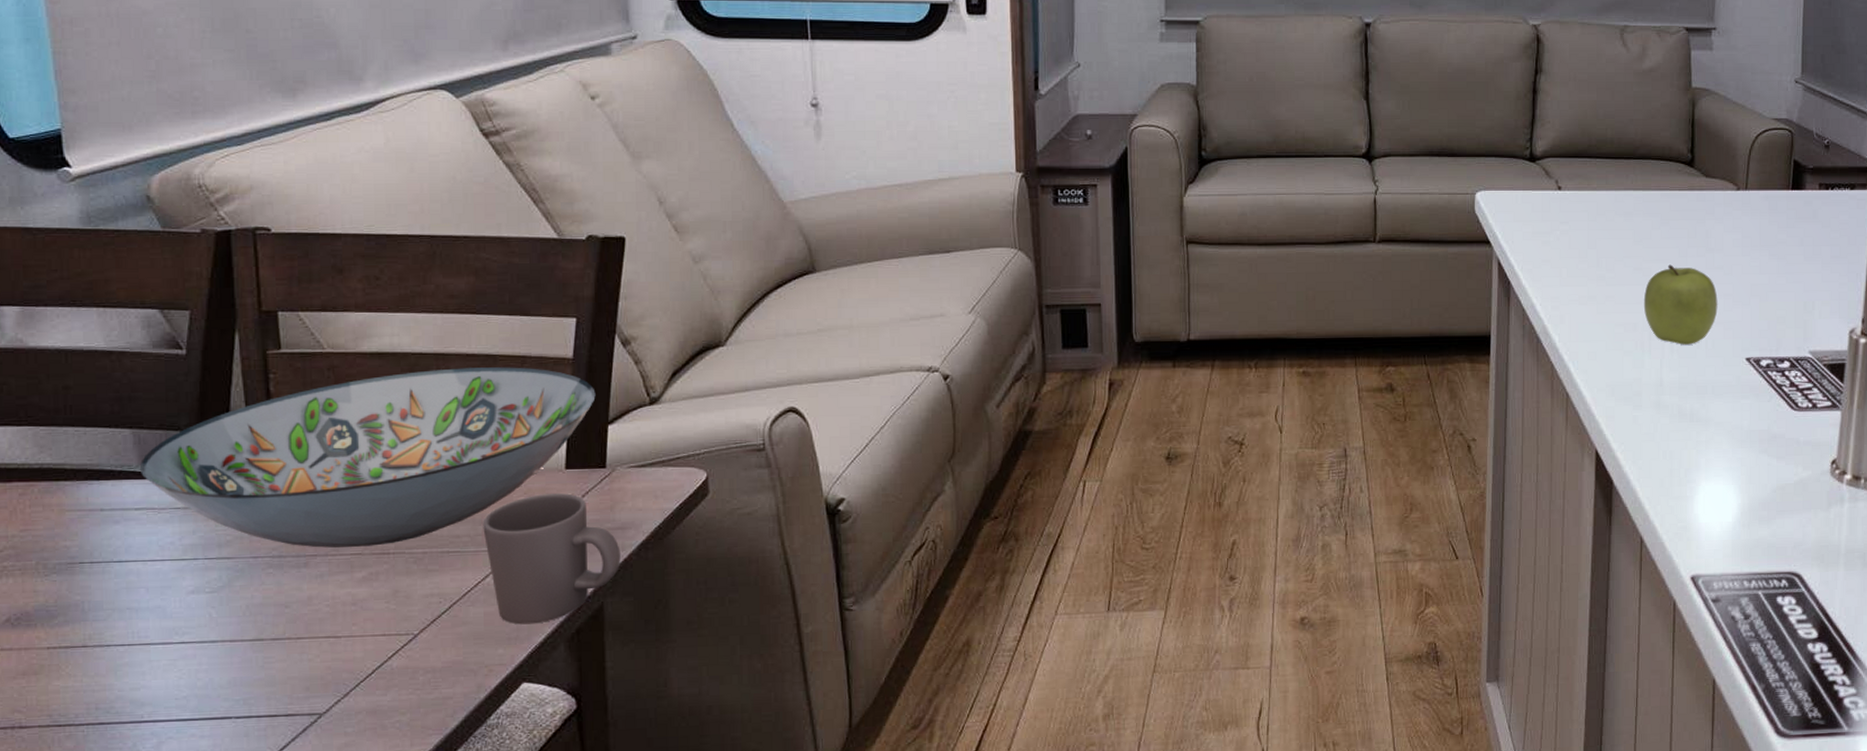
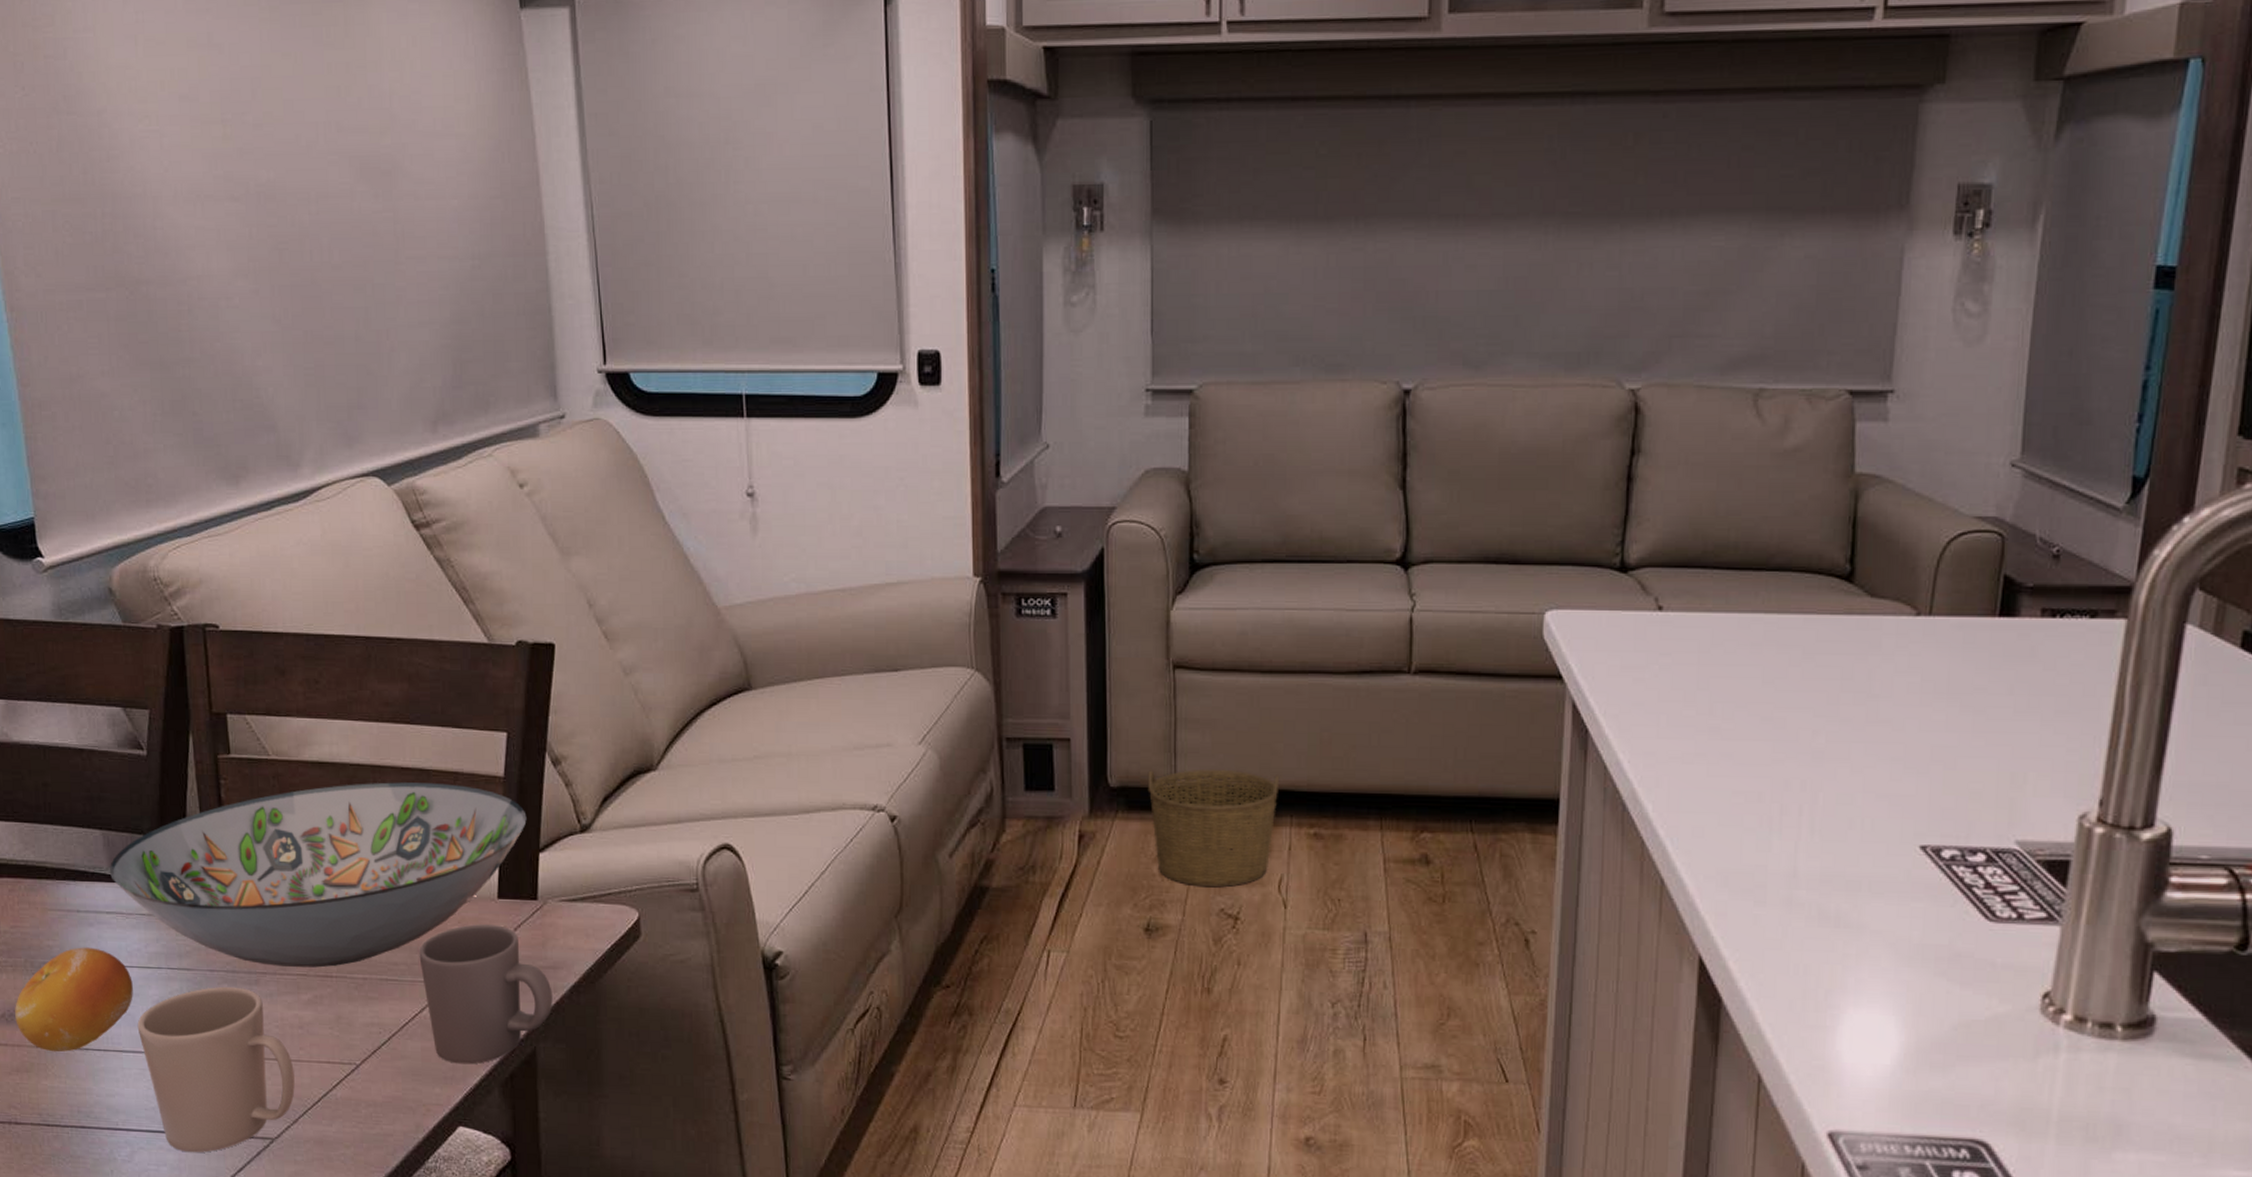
fruit: none [23,544,164,652] -> present [15,947,133,1053]
mug: none [168,571,346,737] -> present [137,986,295,1153]
basket: none [1166,323,1275,420] -> present [1147,769,1280,888]
fruit: present [1643,264,1718,345] -> none [1773,714,1882,824]

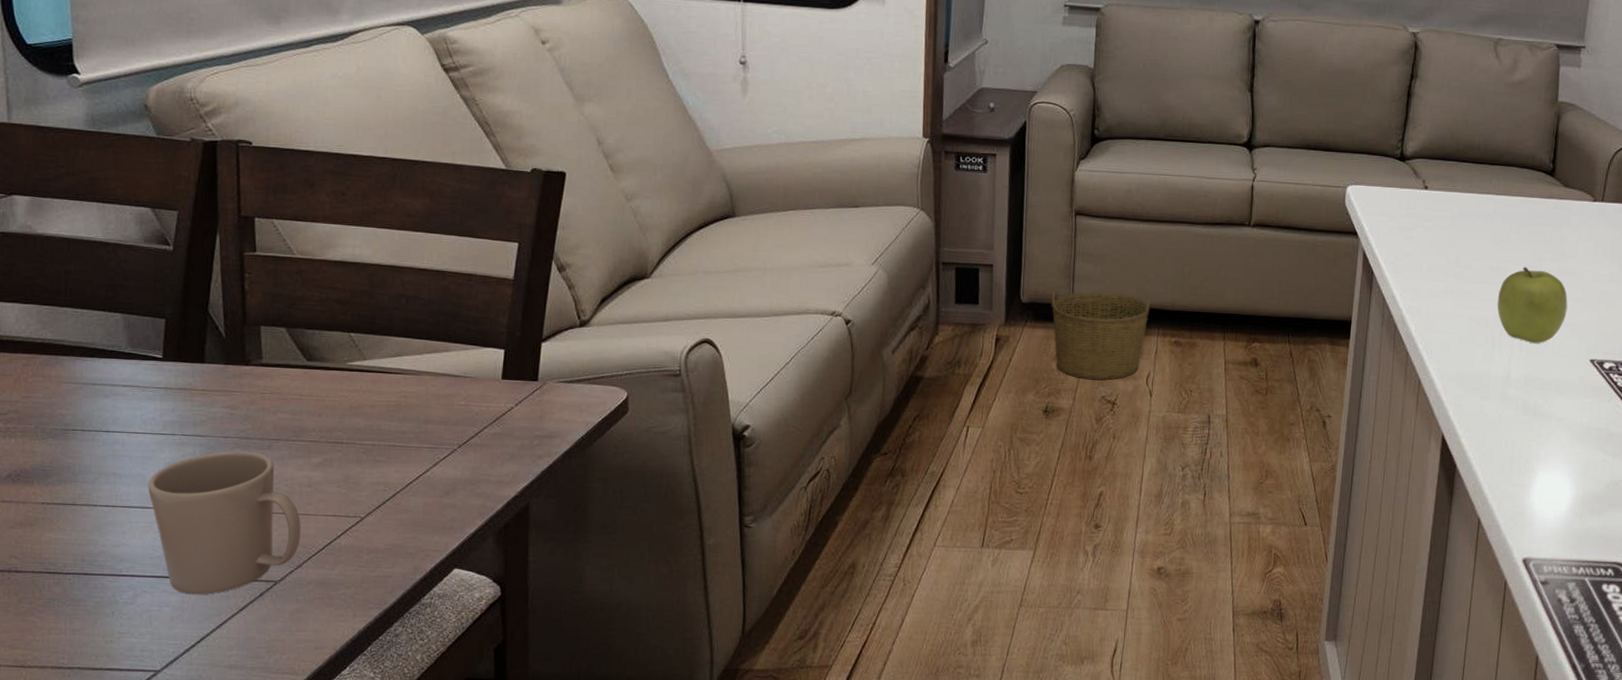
fruit: present [15,947,133,1053] -> none [22,415,145,508]
decorative bowl: present [109,782,527,968] -> none [128,280,532,435]
mug: present [419,924,553,1065] -> none [426,400,547,517]
fruit: none [1773,714,1882,824] -> present [1497,267,1568,343]

